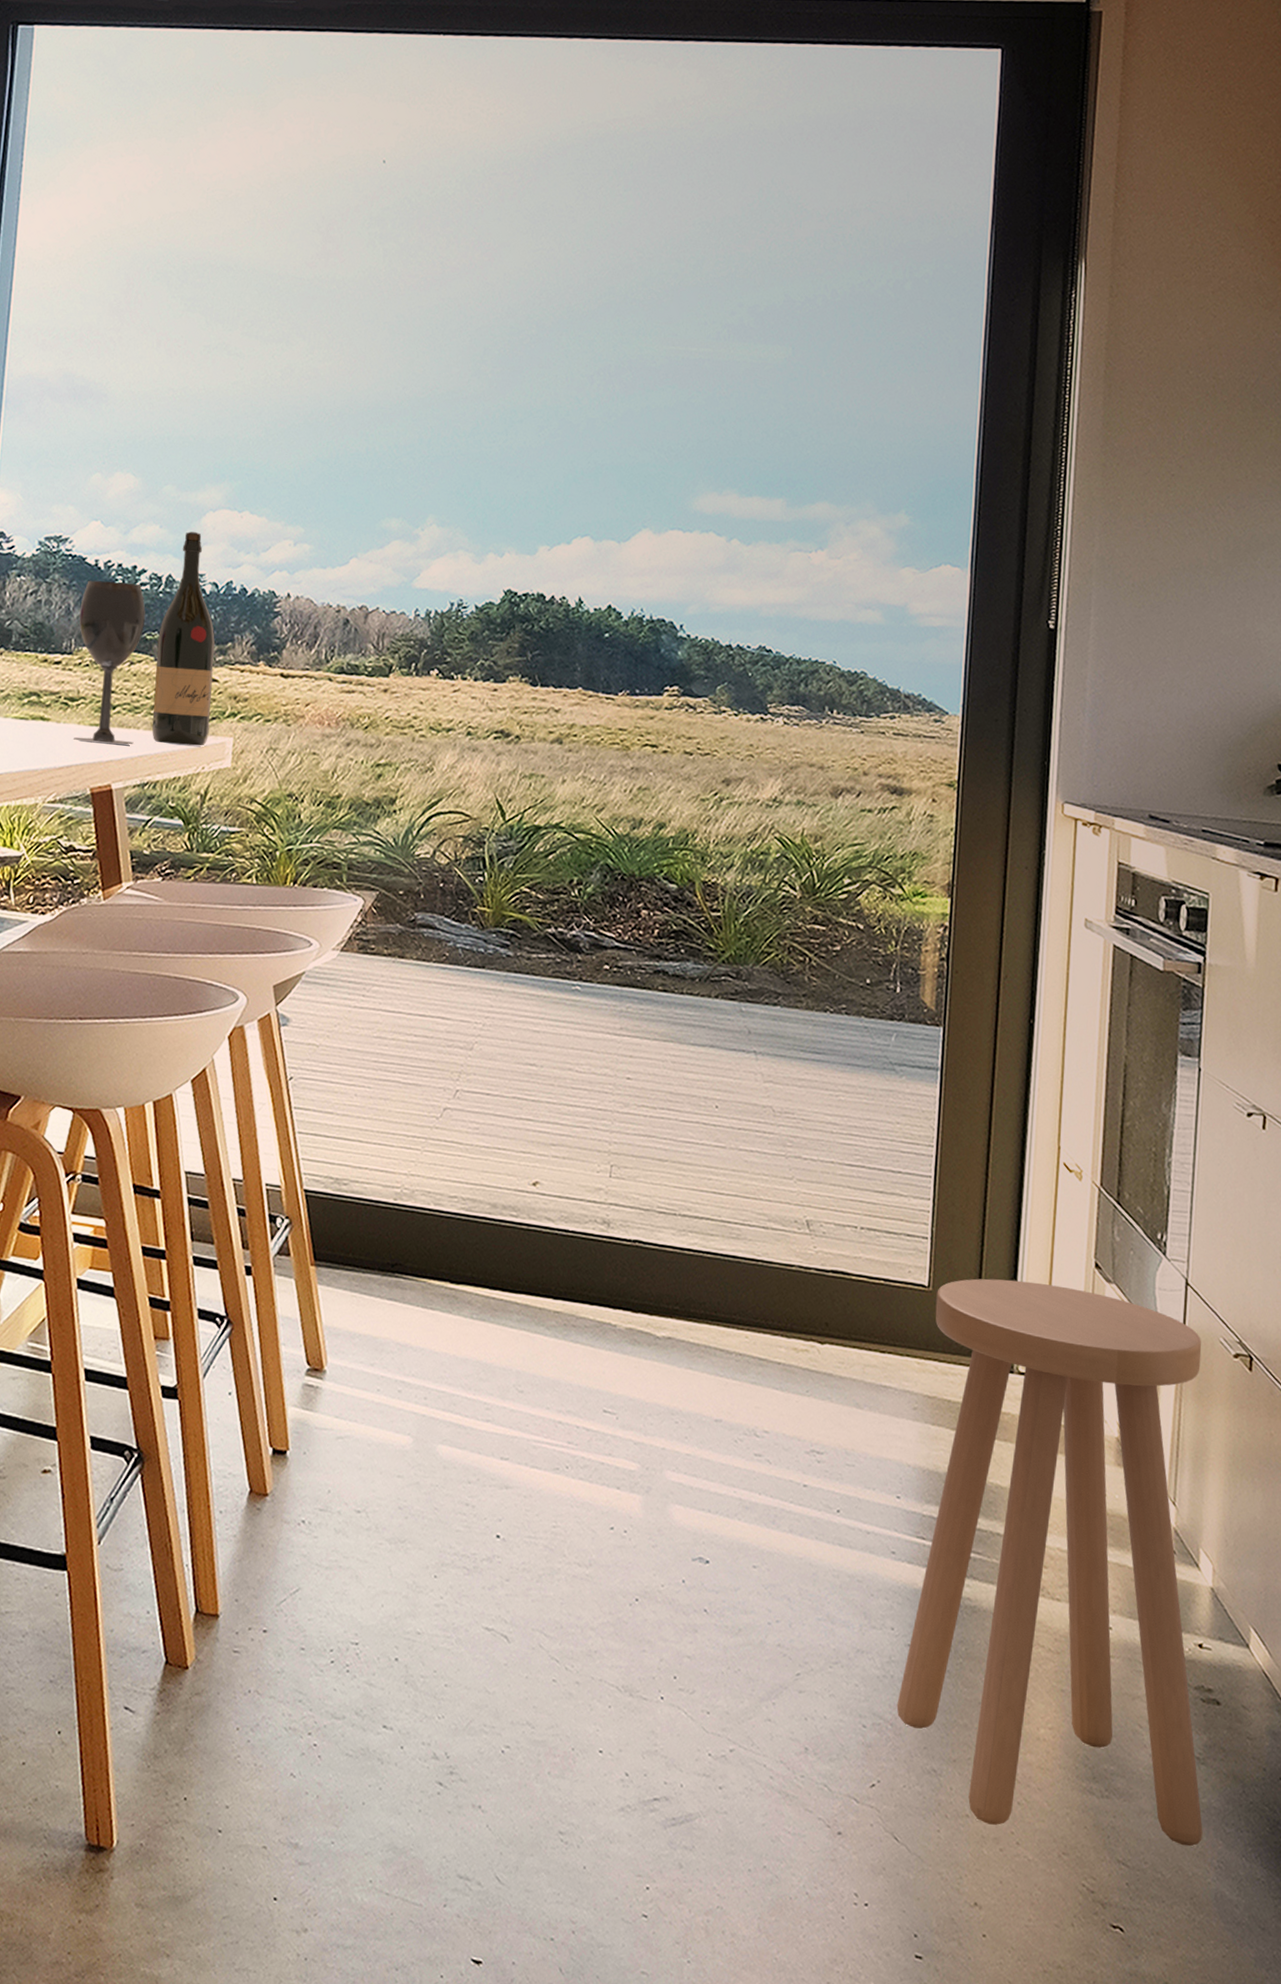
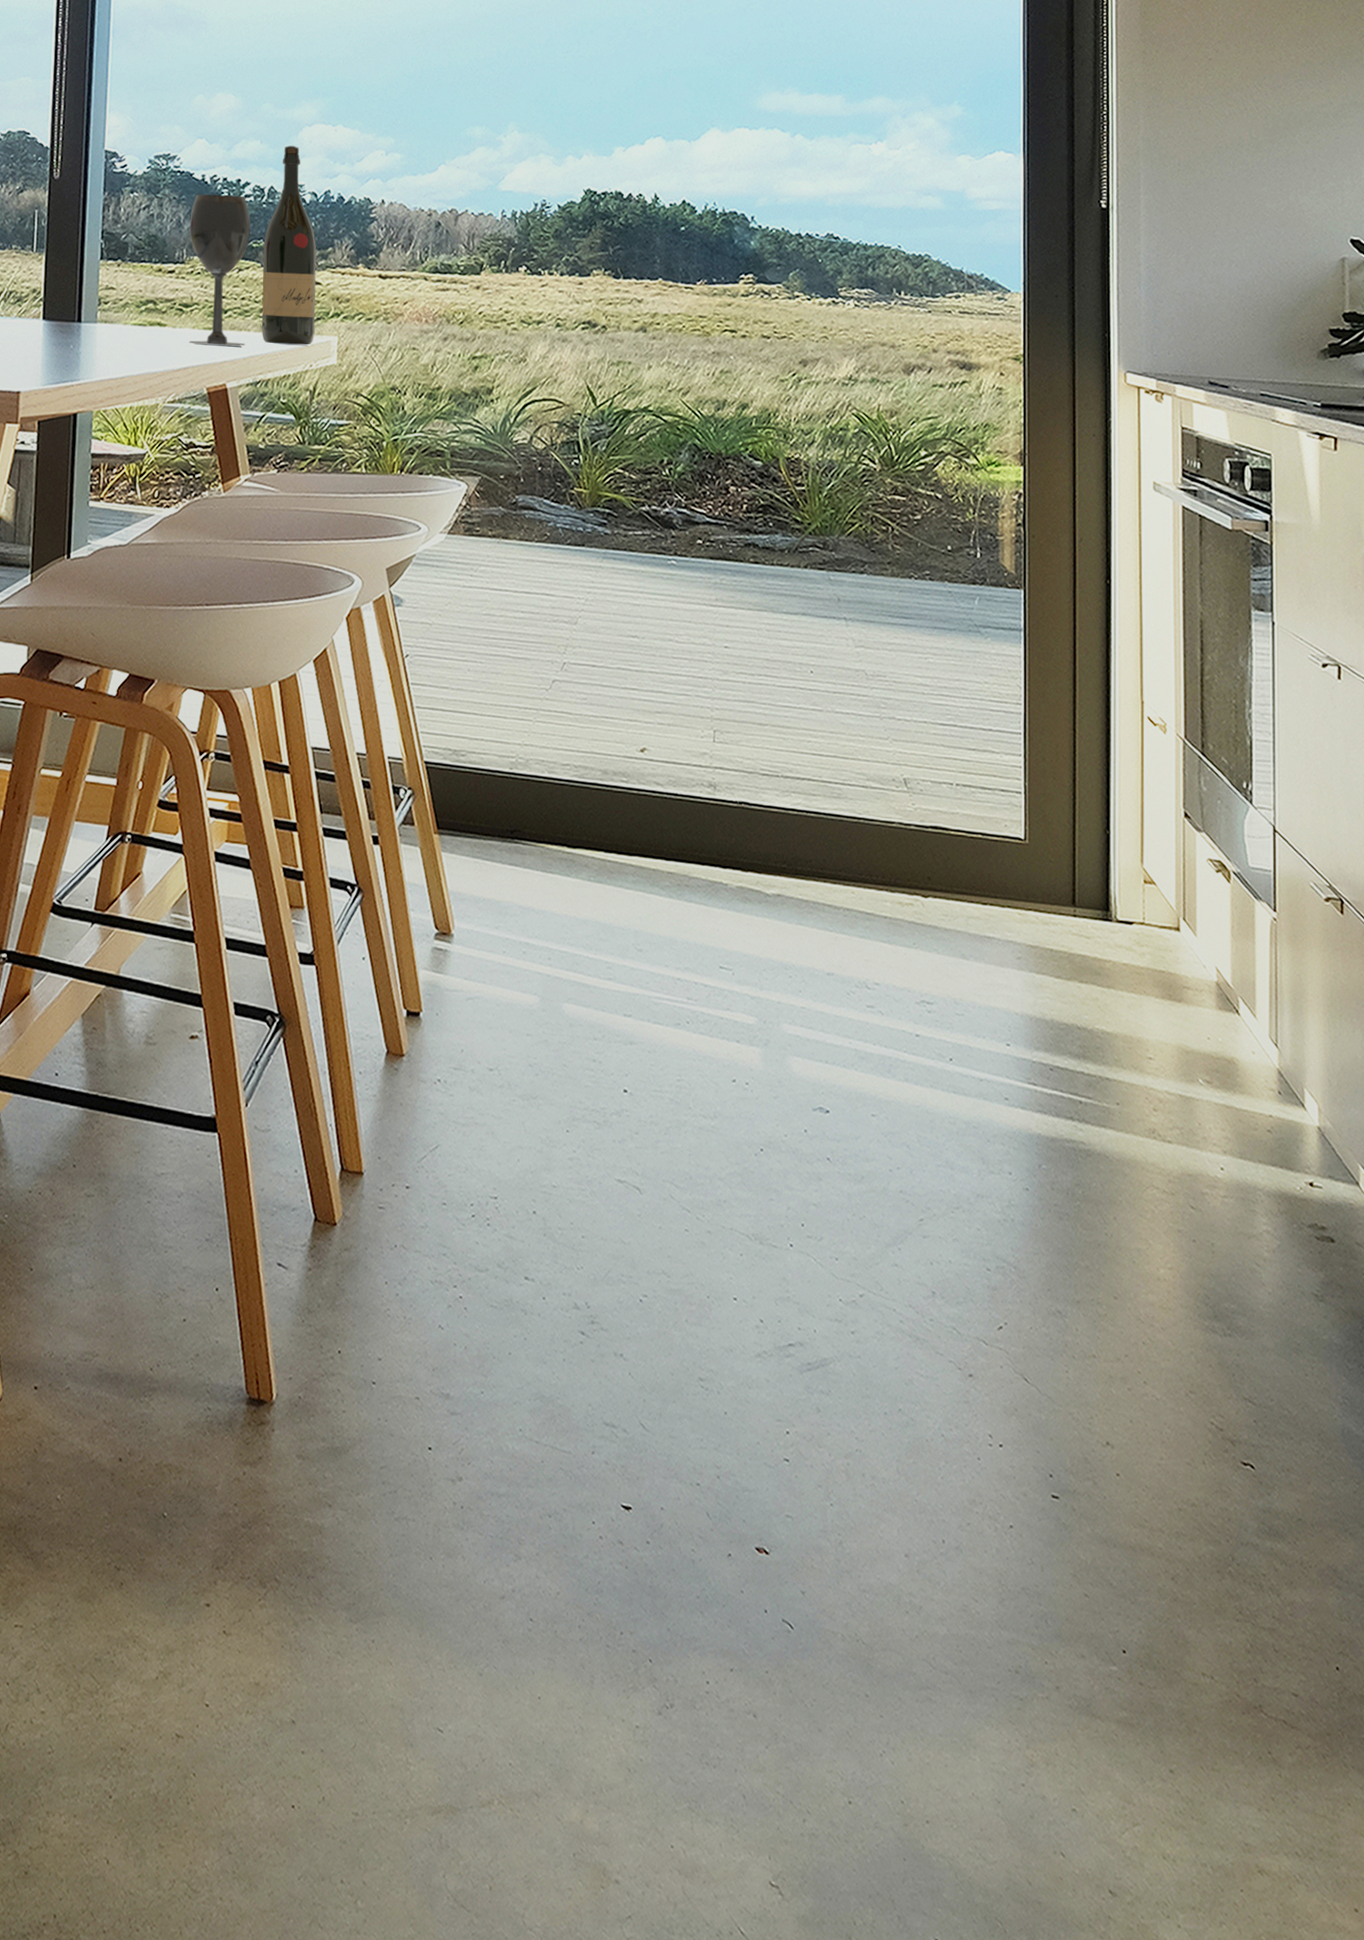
stool: present [896,1278,1203,1847] -> none [1019,830,1326,1383]

